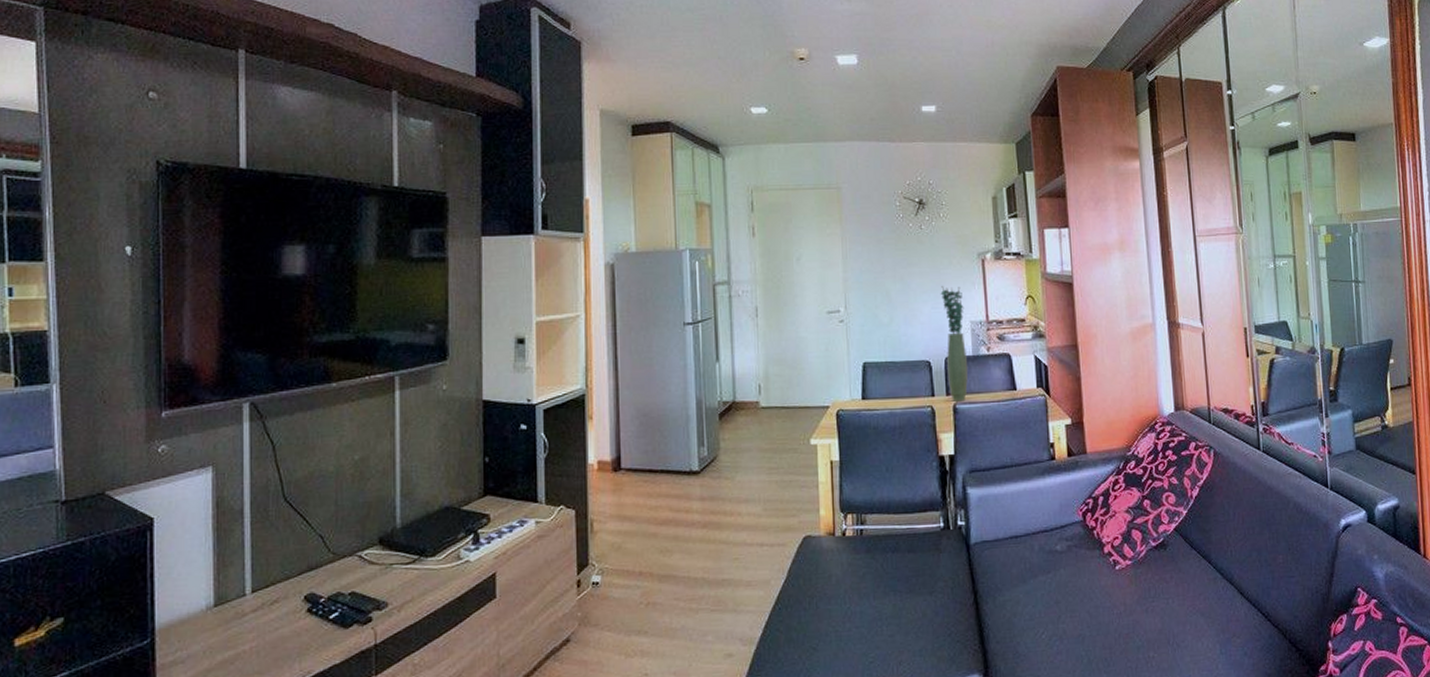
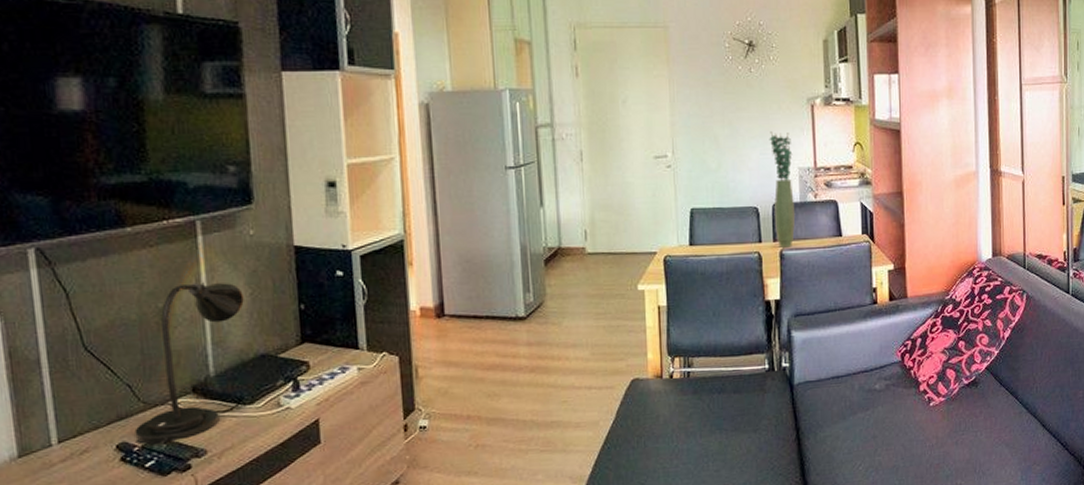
desk lamp: none [322,434,433,597] -> present [134,281,244,445]

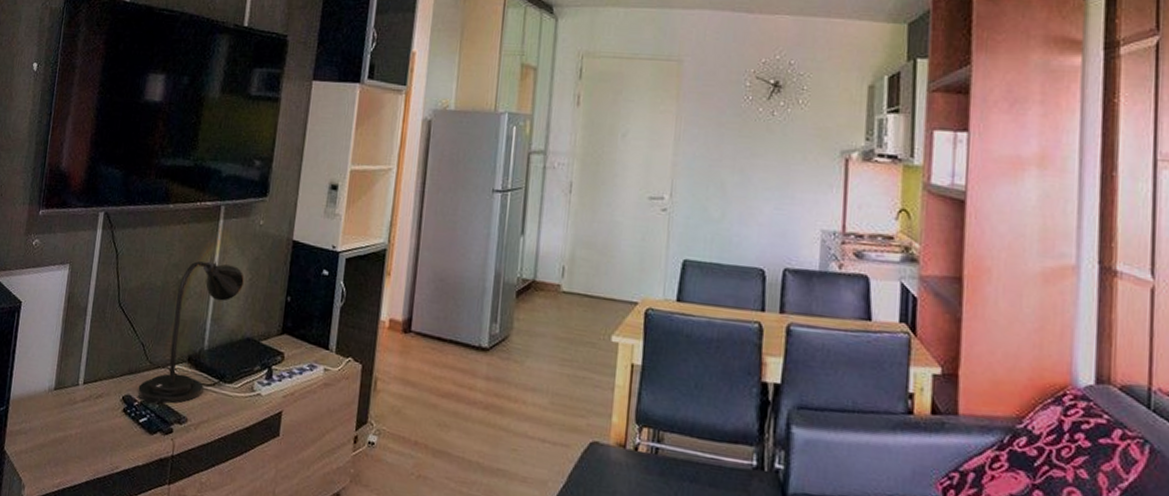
vase: present [769,132,796,248] -> none [784,184,816,323]

